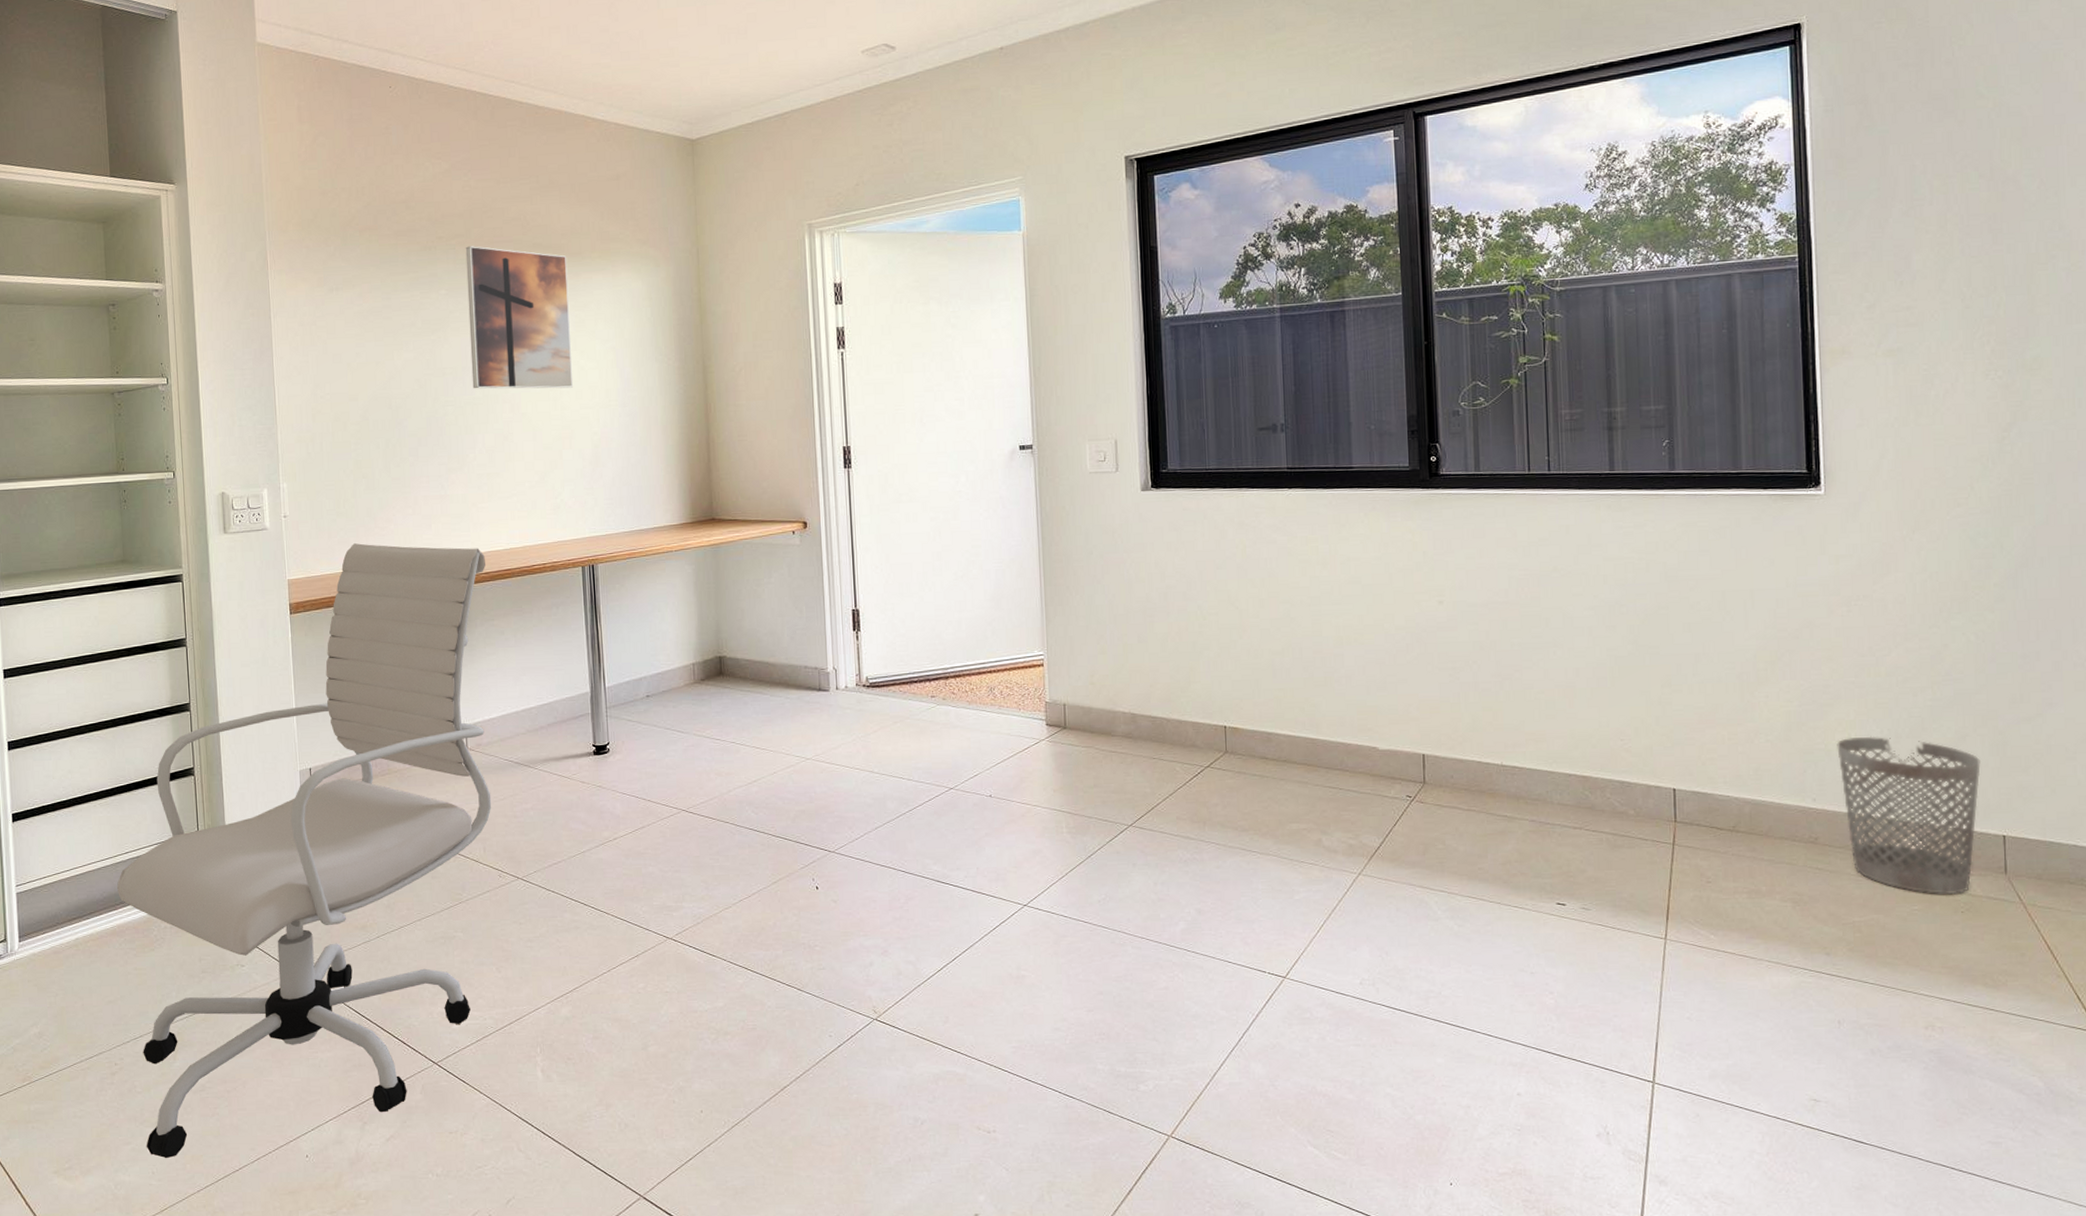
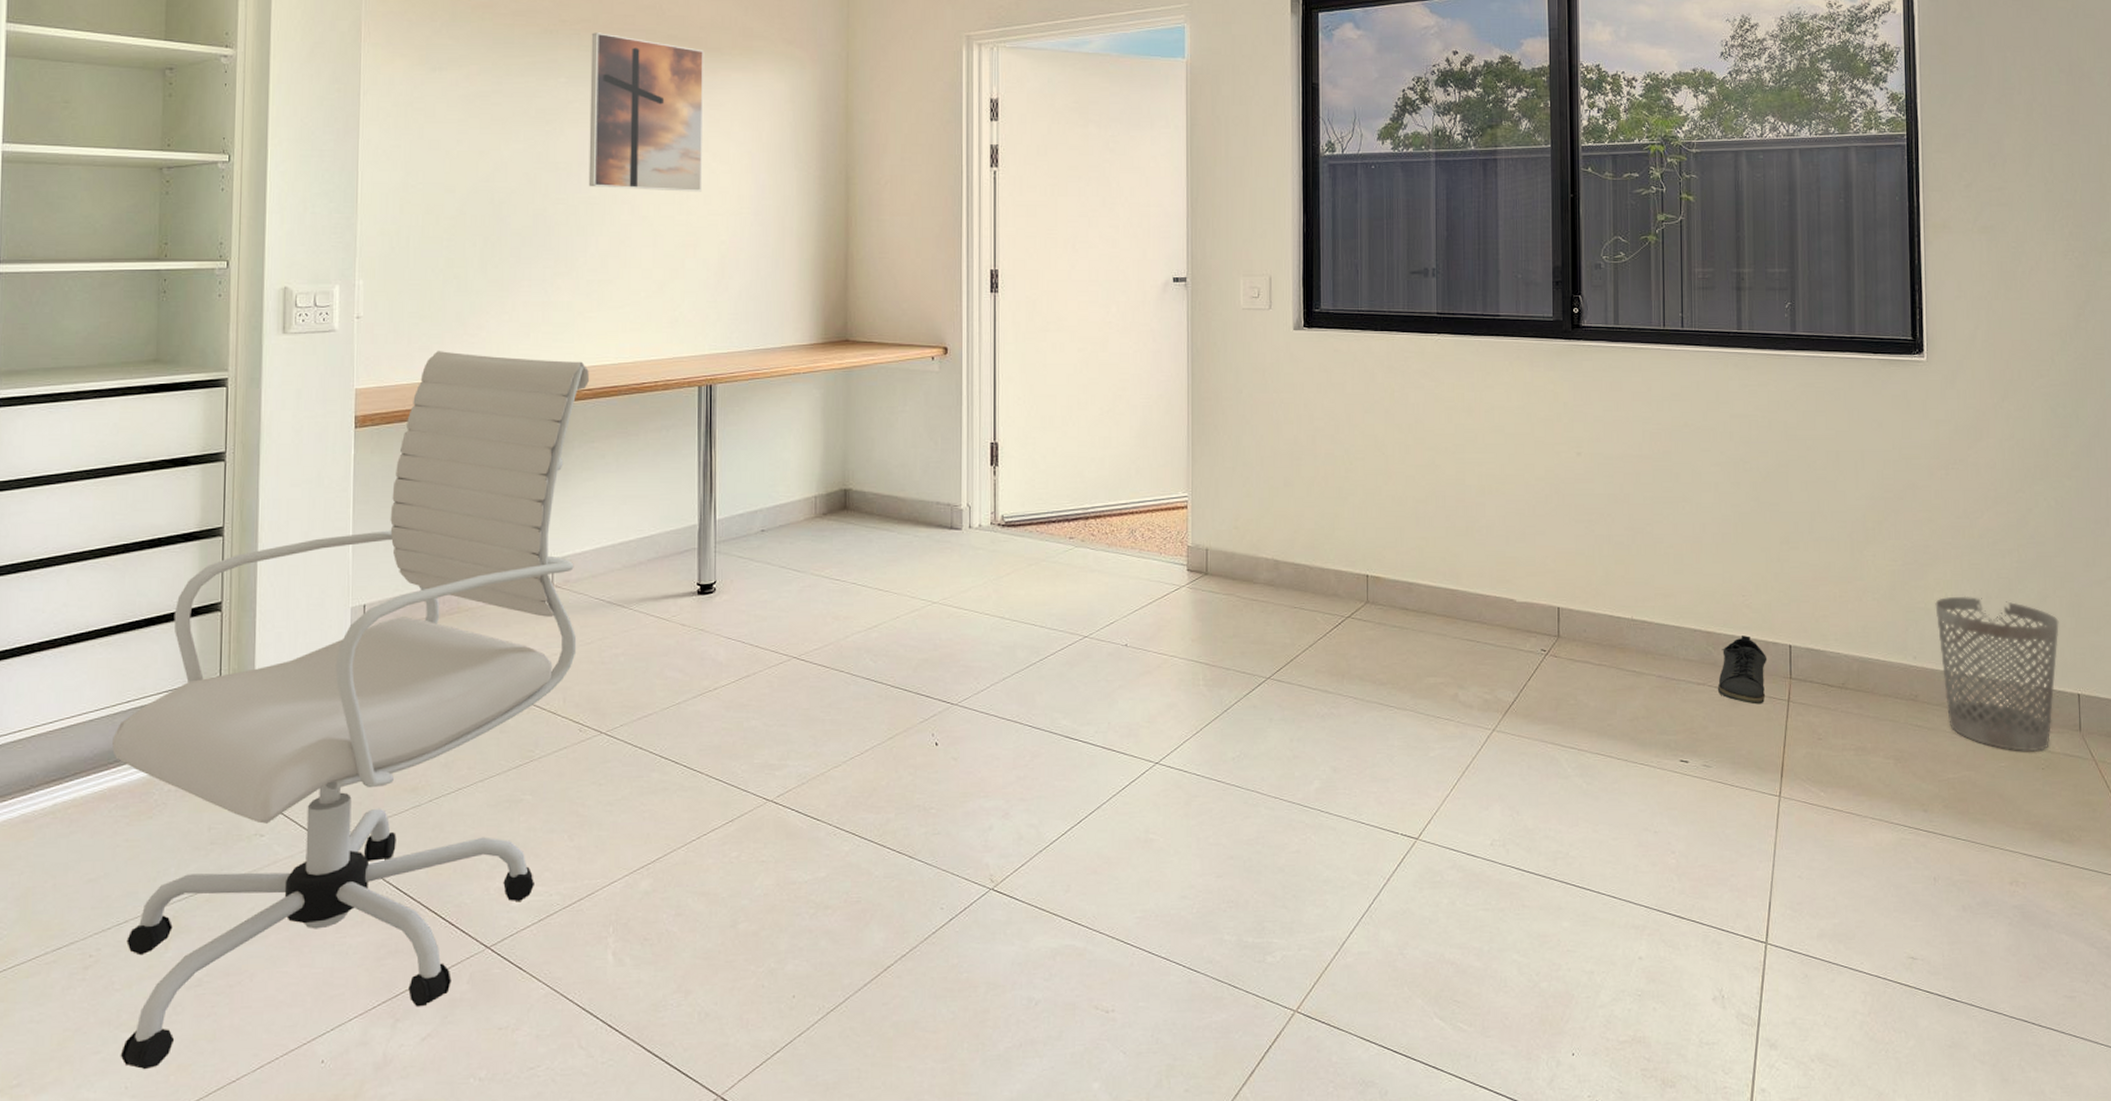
shoe: none [1595,779,1650,848] -> present [1717,636,1768,705]

